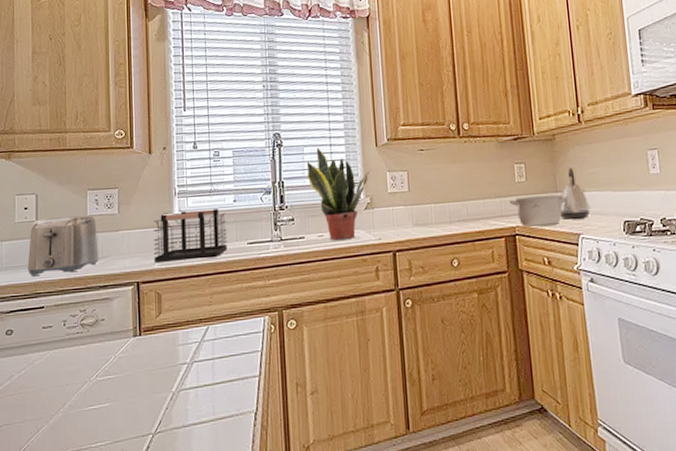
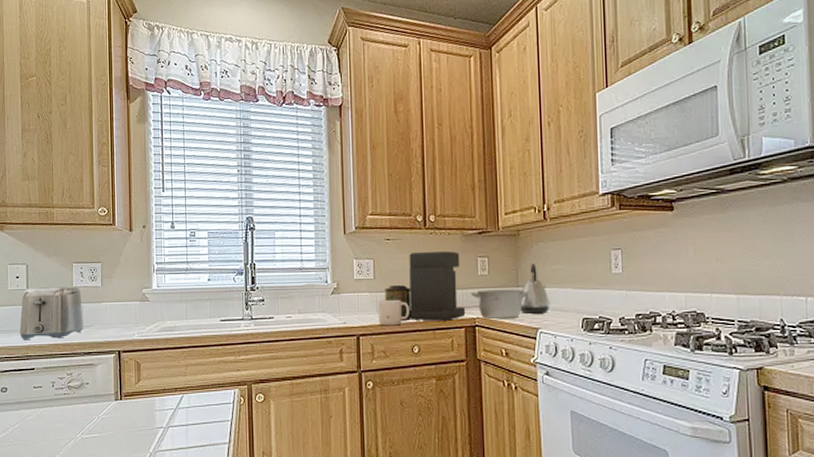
dish rack: present [153,209,227,264] -> none [133,286,201,335]
potted plant: present [307,147,372,241] -> none [277,233,339,322]
mug: none [413,211,447,240] -> present [377,299,409,326]
canister: none [420,196,449,233] -> present [385,285,411,320]
coffee maker: none [444,159,505,232] -> present [409,251,466,321]

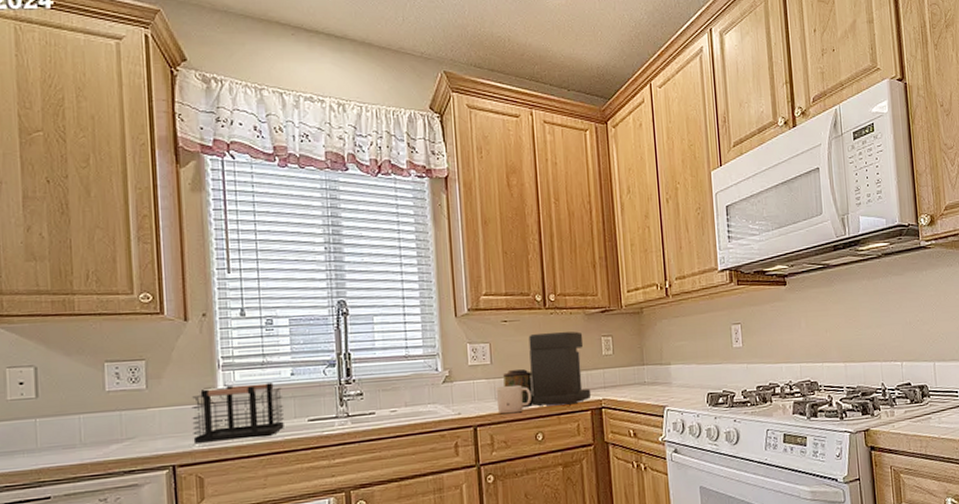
toaster: present [19,286,84,341] -> none [26,390,122,463]
dish rack: none [133,286,201,335] -> present [191,383,284,445]
cooking pot: present [471,289,529,319] -> none [596,367,655,400]
kettle: present [519,264,551,314] -> none [645,341,676,392]

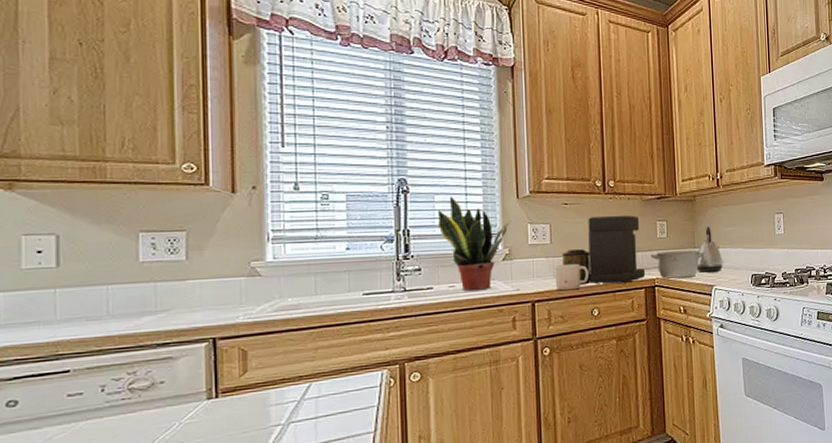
dish rack: present [191,383,284,445] -> none [236,257,337,317]
potted plant: none [377,317,451,416] -> present [437,196,512,292]
cooking pot: none [596,367,655,400] -> present [650,250,705,279]
kettle: none [645,341,676,392] -> present [696,227,724,273]

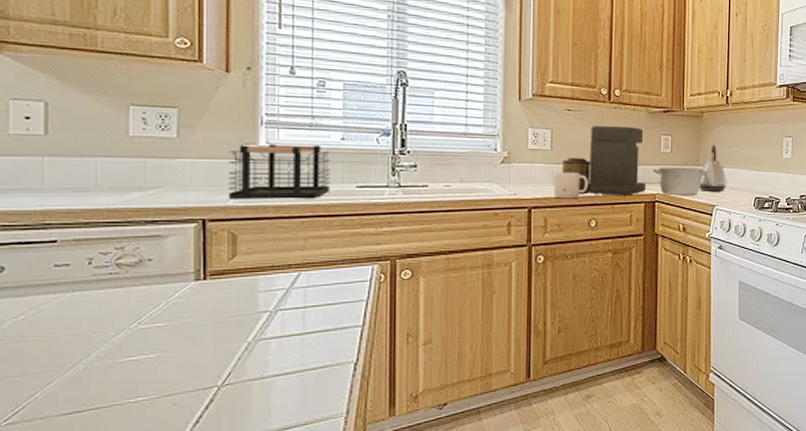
dish rack: none [236,257,337,317] -> present [228,144,330,200]
potted plant: present [437,196,512,292] -> none [436,93,512,192]

